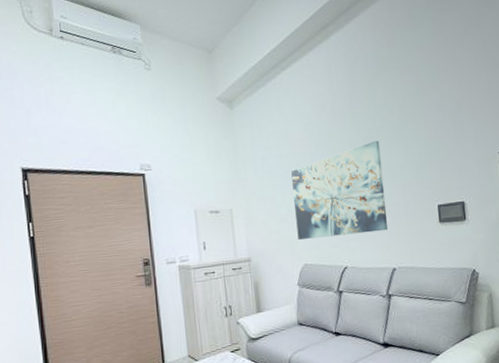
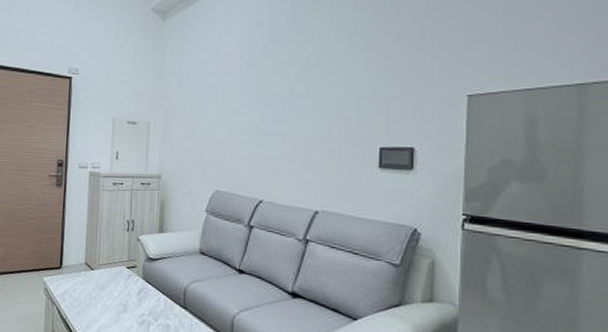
wall art: present [291,140,389,240] -> none [213,67,319,168]

